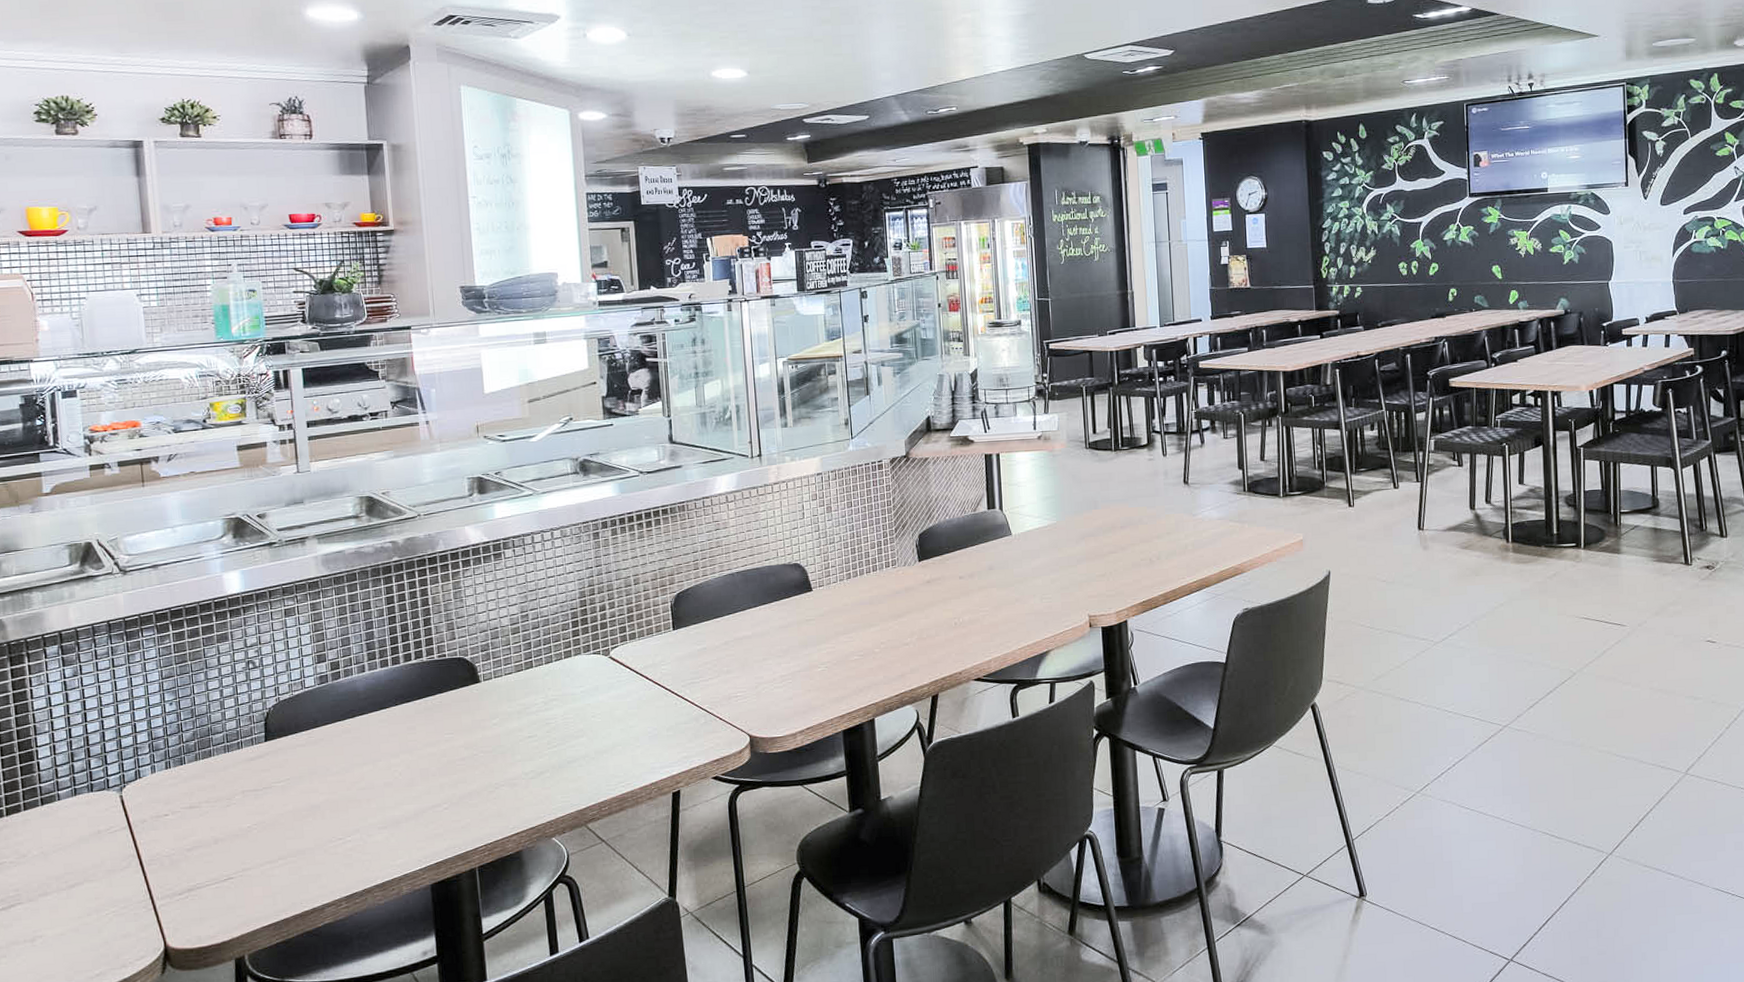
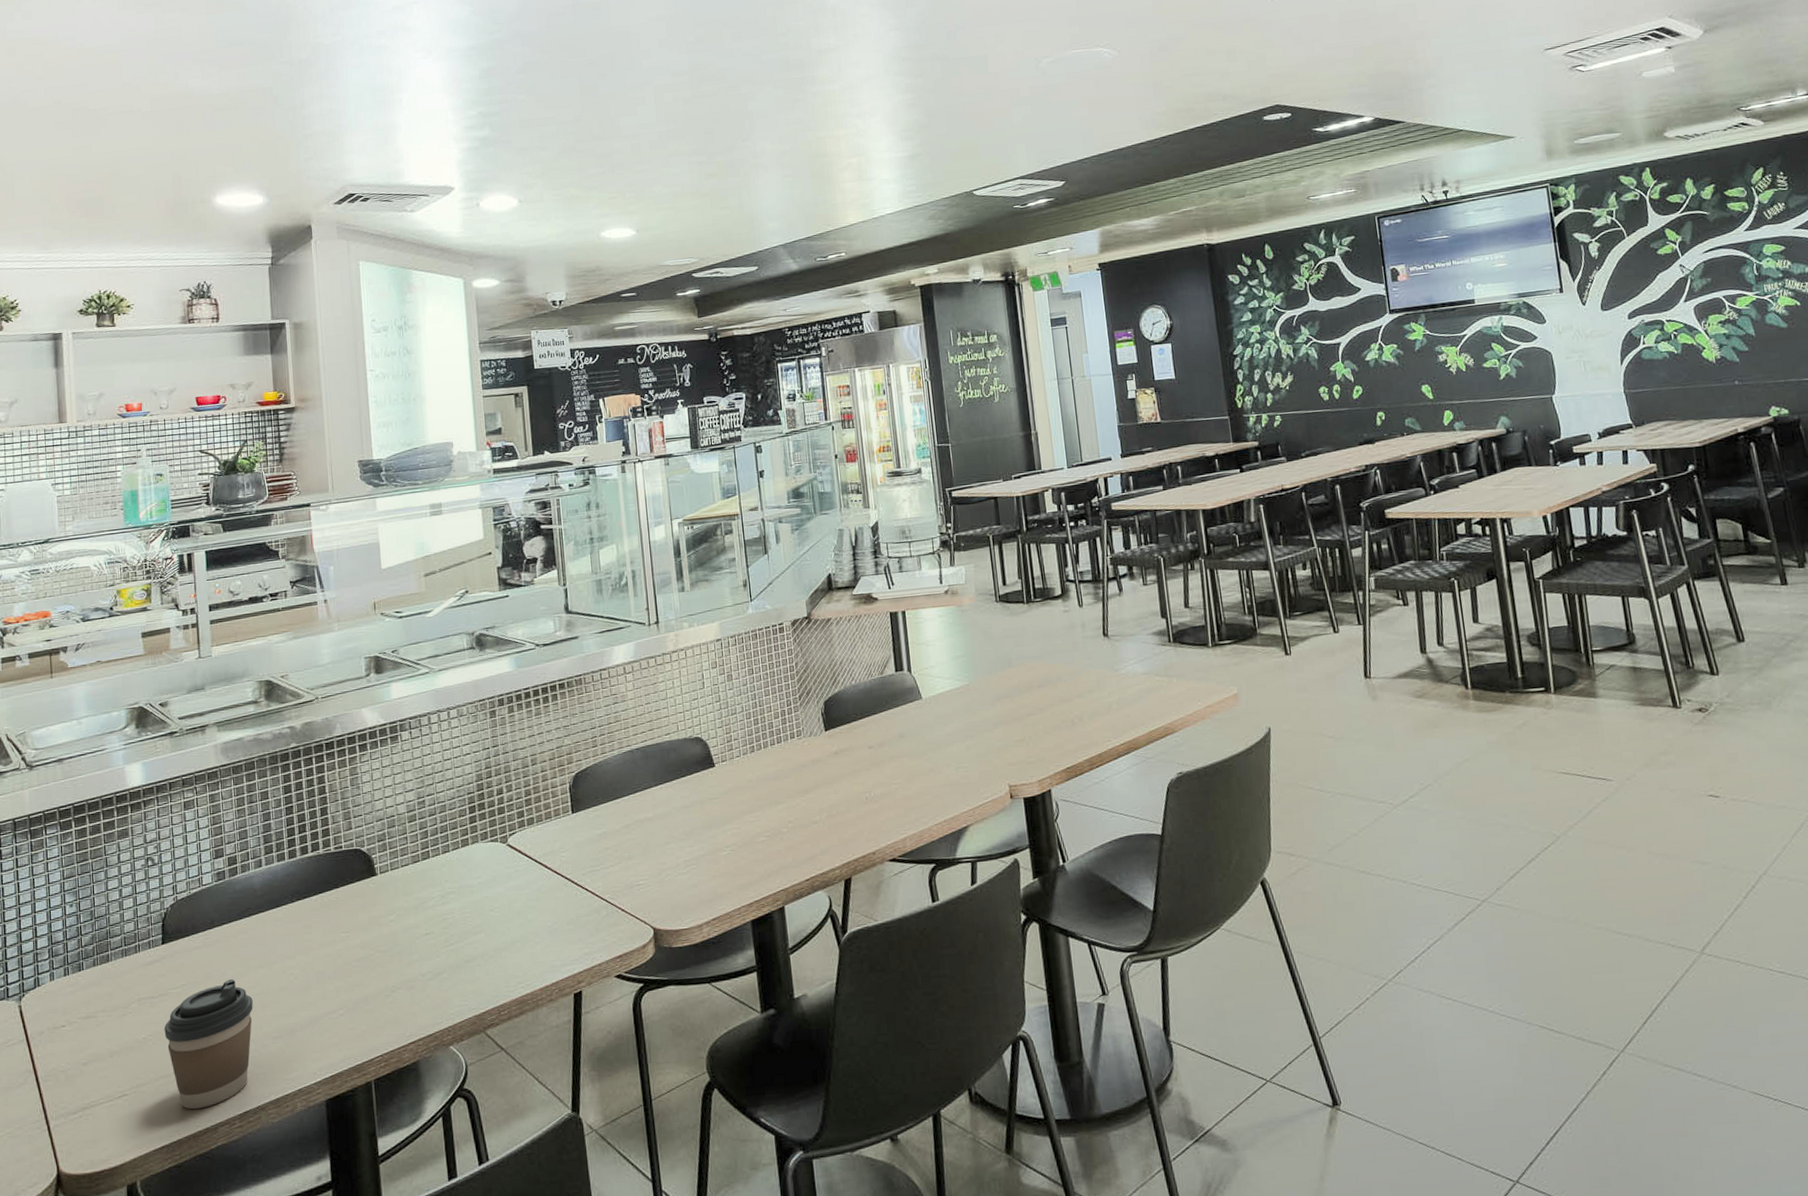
coffee cup: none [269,774,358,892] -> present [164,978,253,1110]

